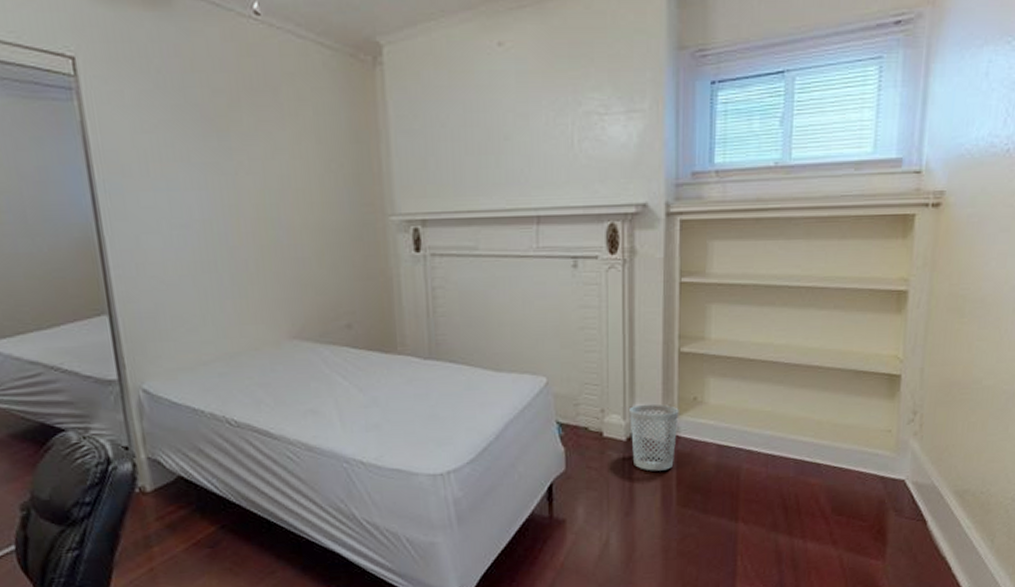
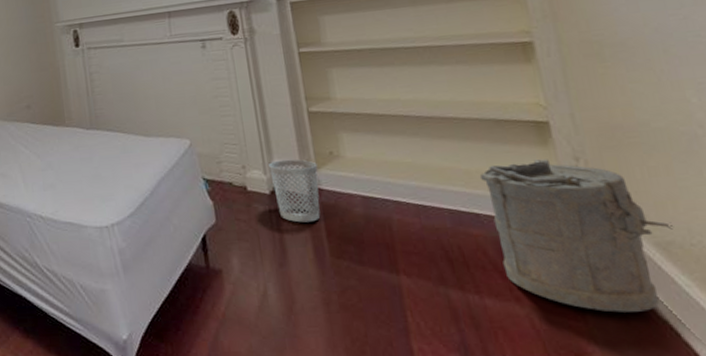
laundry hamper: none [828,412,973,552] -> present [479,159,674,313]

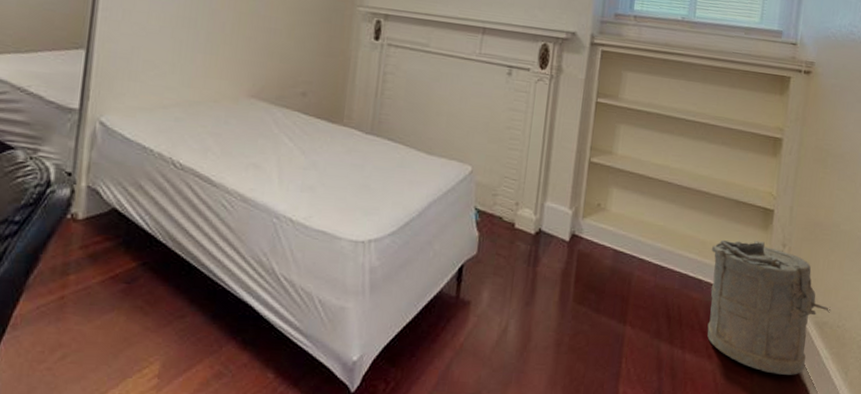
wastebasket: present [269,159,321,223] -> none [538,203,584,267]

